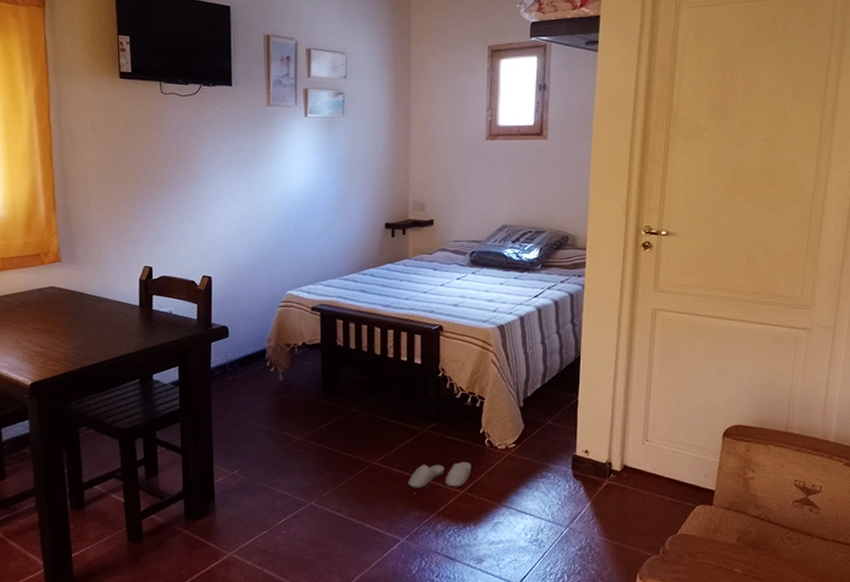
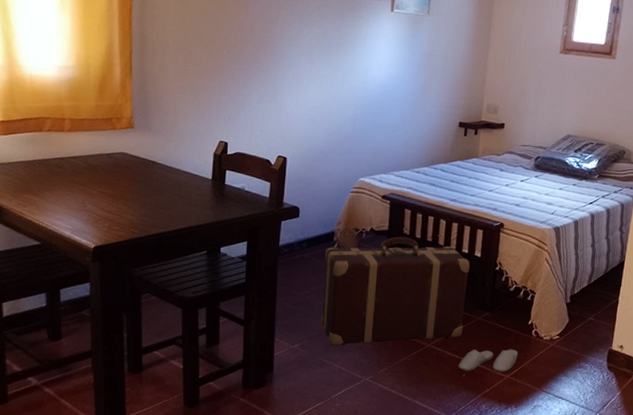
suitcase: none [257,348,410,470] -> present [320,236,470,346]

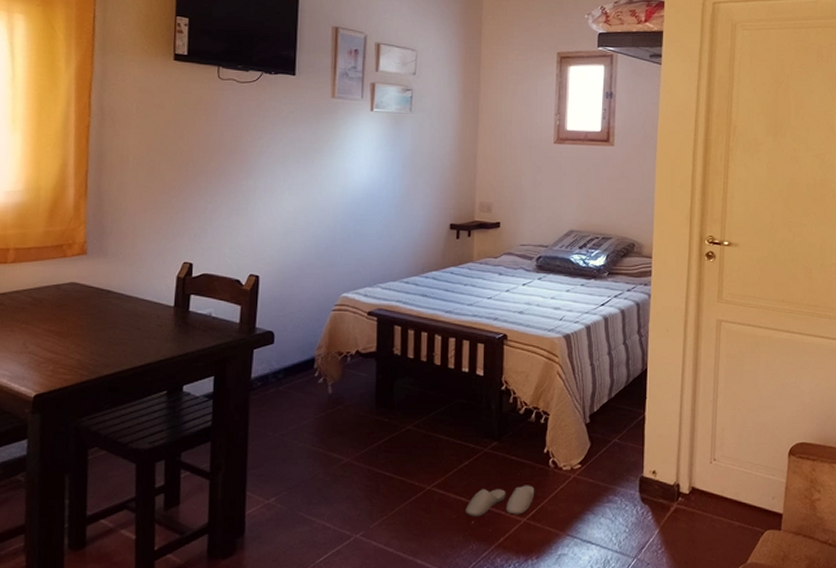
suitcase: present [320,236,470,346] -> none [300,357,471,497]

